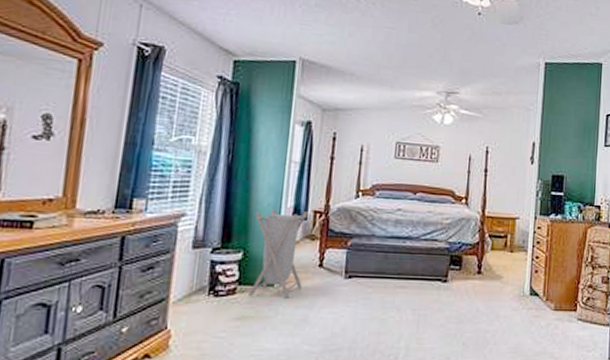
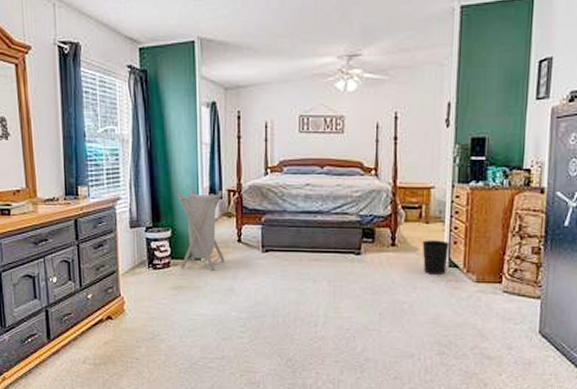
wastebasket: none [506,268,532,303] -> present [422,240,450,275]

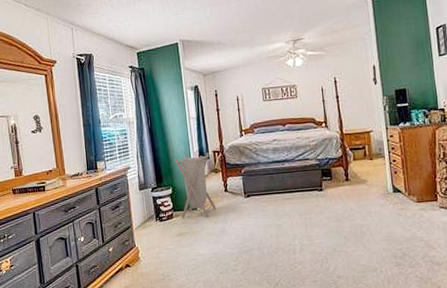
wastebasket: present [422,240,450,275] -> none [369,172,392,200]

